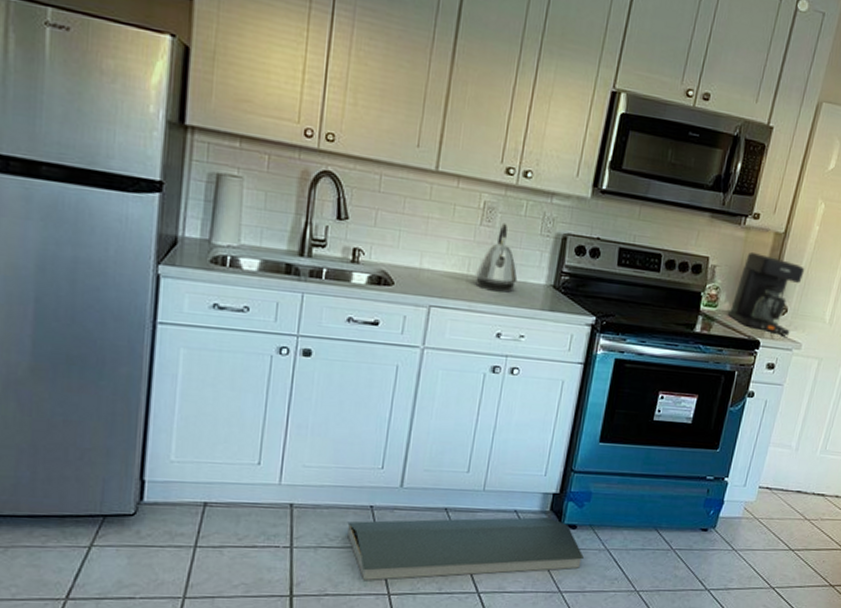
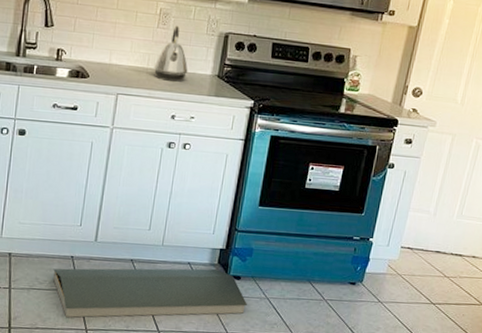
coffee maker: present [728,252,805,337] -> none [369,44,437,116]

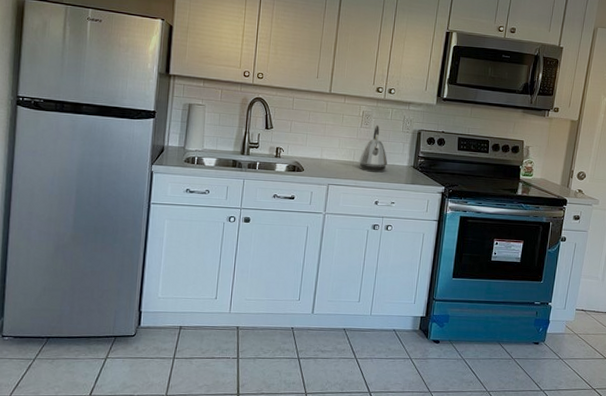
door mat: present [52,268,248,318] -> none [275,334,447,383]

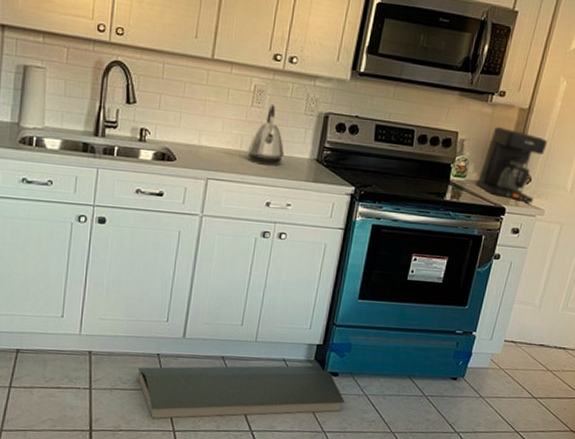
door mat: none [275,334,447,383] -> present [137,365,346,419]
coffee maker: none [541,136,596,195] -> present [476,127,548,204]

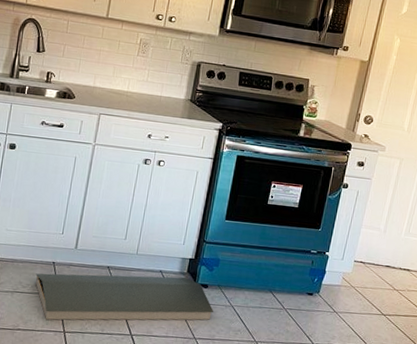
kettle: present [246,104,285,166] -> none [133,54,164,105]
coffee maker: present [476,127,548,204] -> none [325,76,386,141]

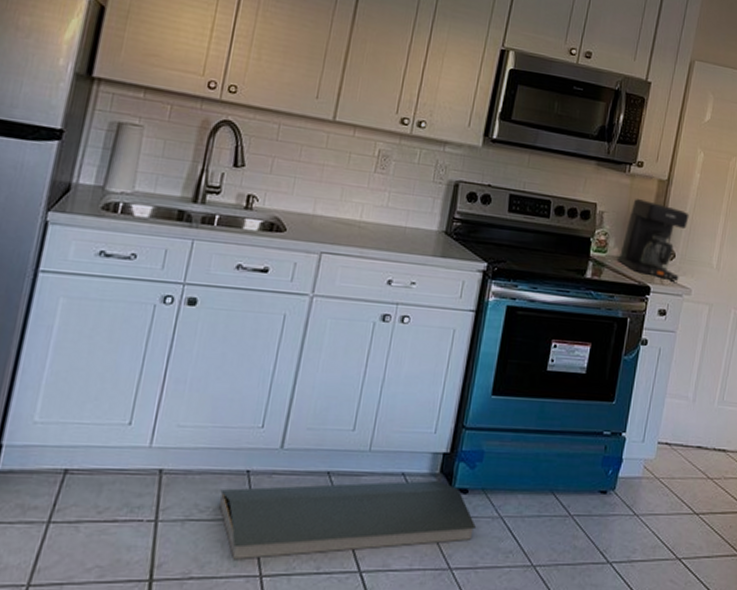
coffee maker: none [325,76,386,141] -> present [618,199,690,282]

